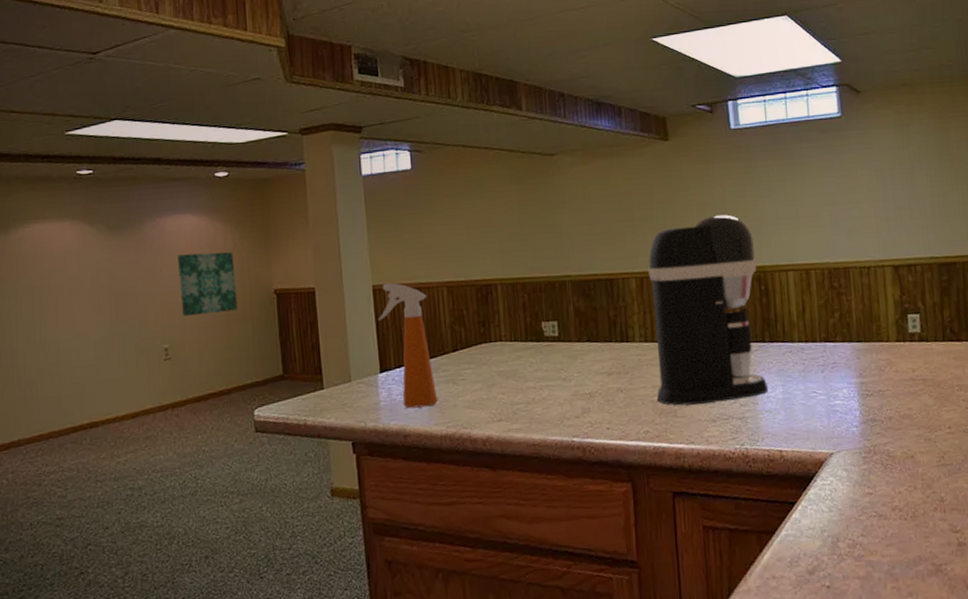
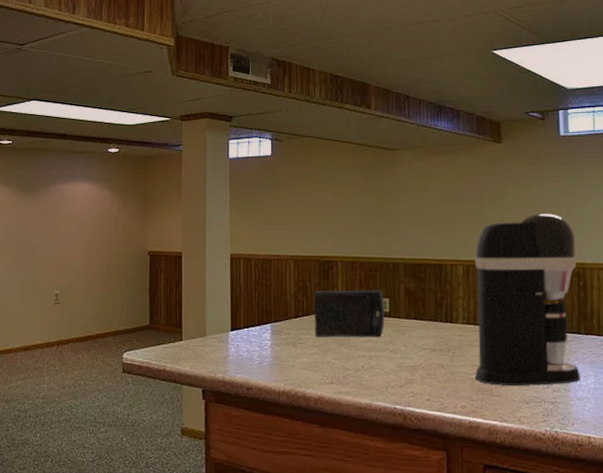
wall art: present [178,252,238,316] -> none [72,216,118,268]
spray bottle: present [377,282,438,409] -> none [232,253,279,365]
speaker: none [473,312,555,371] -> present [314,290,385,337]

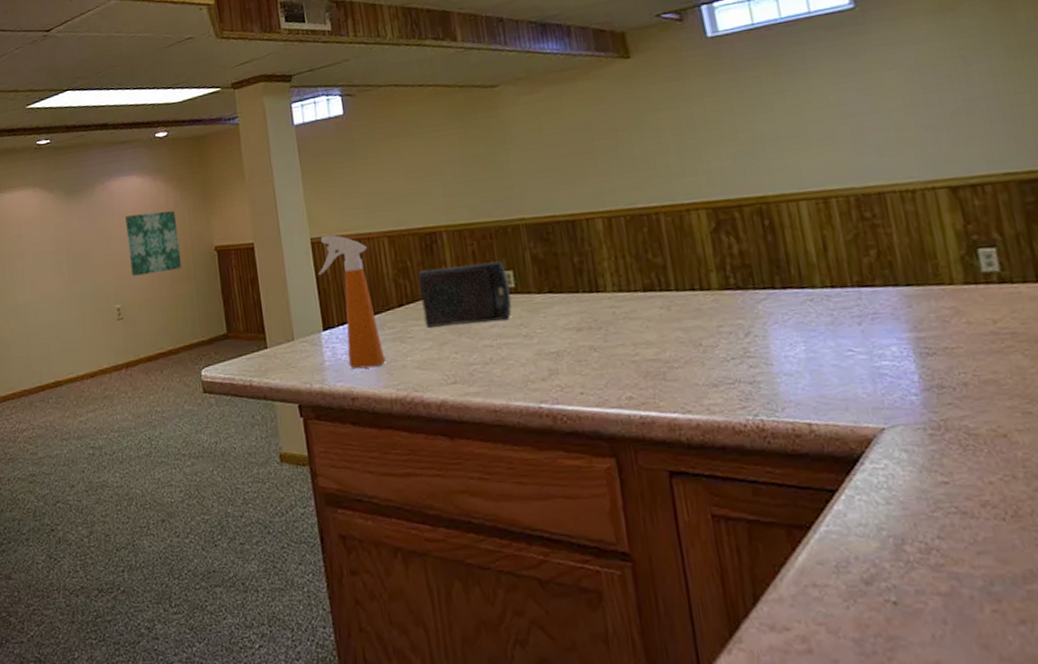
wall art: none [72,216,118,268] -> present [125,211,182,276]
spray bottle: none [232,253,279,365] -> present [317,234,386,369]
coffee maker: present [475,213,580,385] -> none [616,137,785,367]

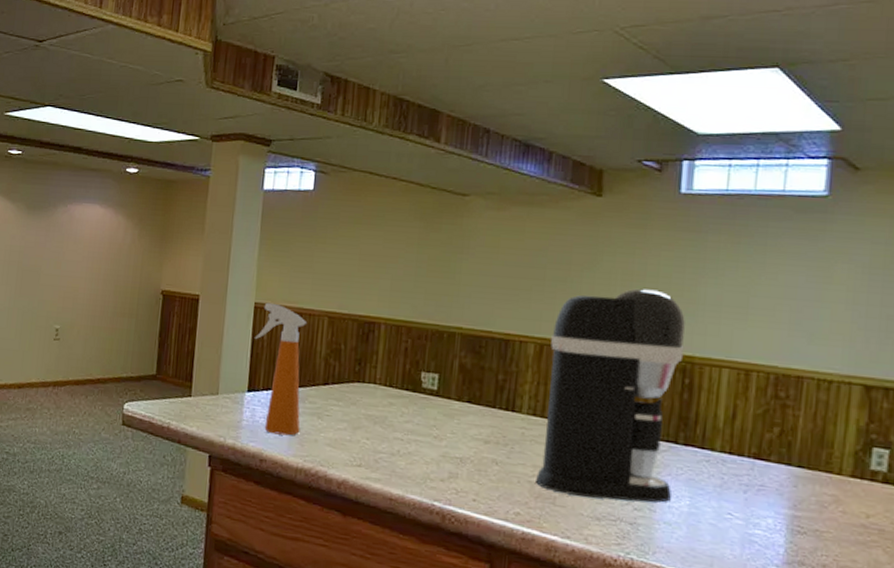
wall art: present [125,211,182,276] -> none [76,242,130,304]
speaker: present [418,261,512,328] -> none [345,356,433,418]
coffee maker: none [616,137,785,367] -> present [536,288,685,503]

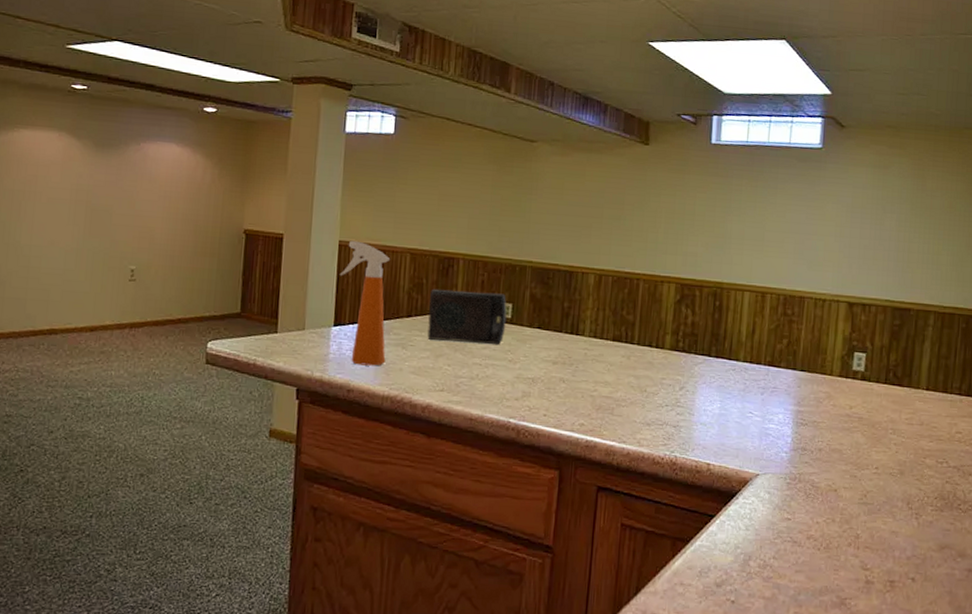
speaker: none [345,356,433,418] -> present [427,289,507,344]
coffee maker: present [536,288,685,503] -> none [597,225,716,408]

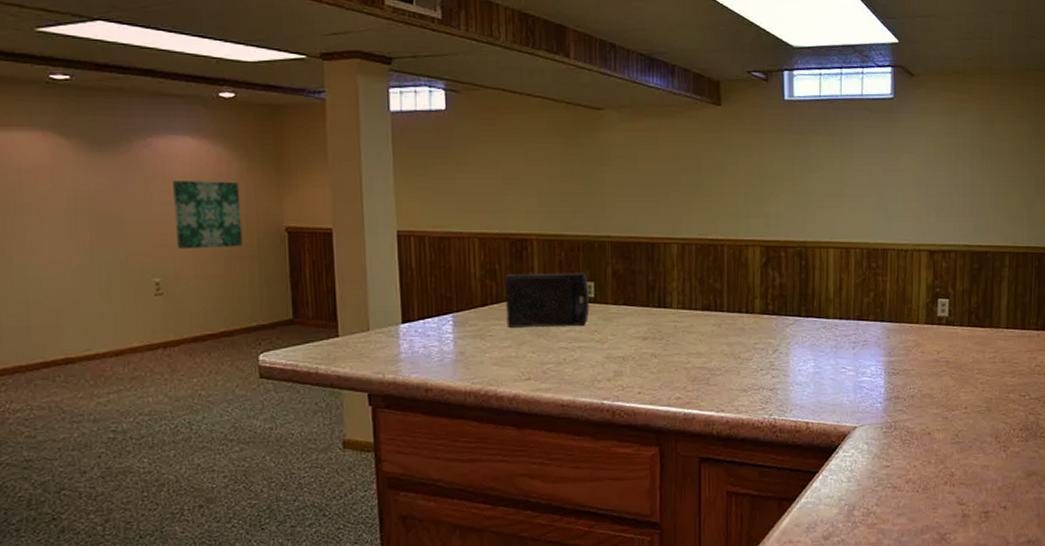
wall art: none [153,182,210,244] -> present [173,181,243,249]
spray bottle: present [339,240,390,366] -> none [401,229,464,362]

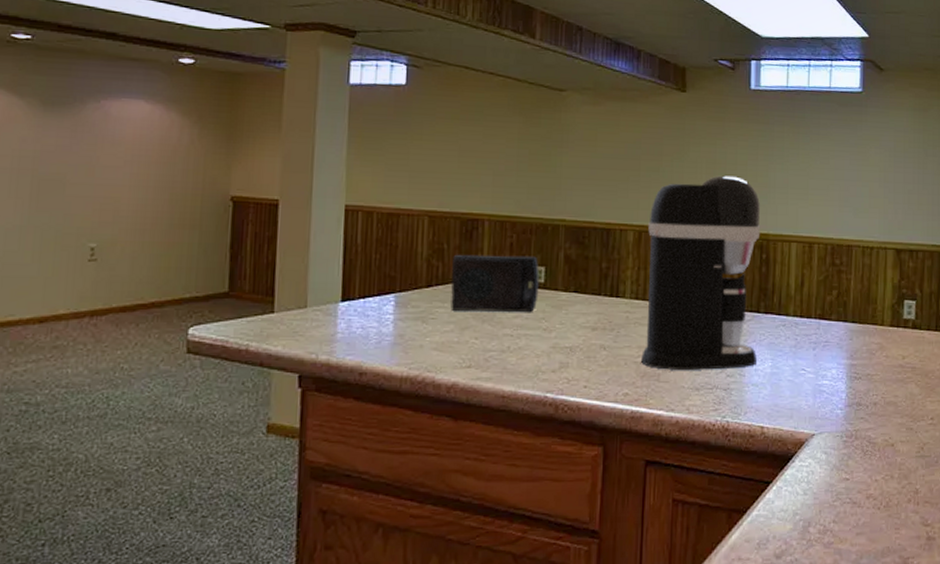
wall art: present [173,181,243,249] -> none [118,144,188,215]
coffee maker: none [691,186,800,374] -> present [641,175,761,370]

